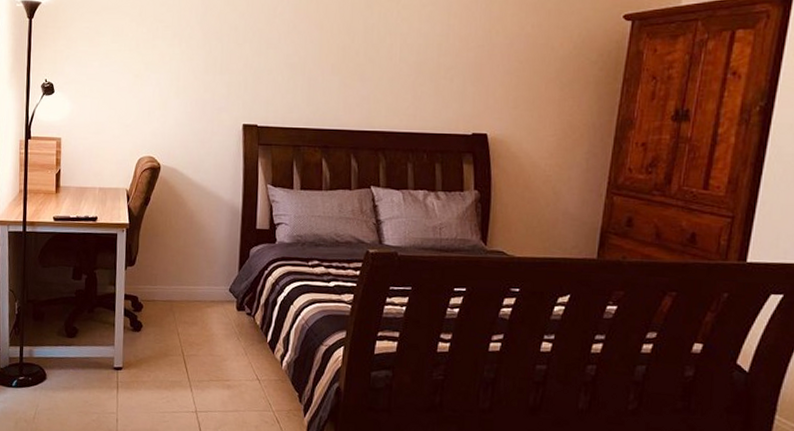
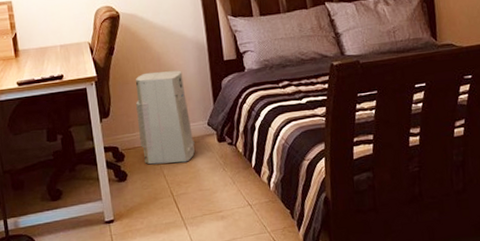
air purifier: none [160,228,214,324] -> present [135,70,195,165]

